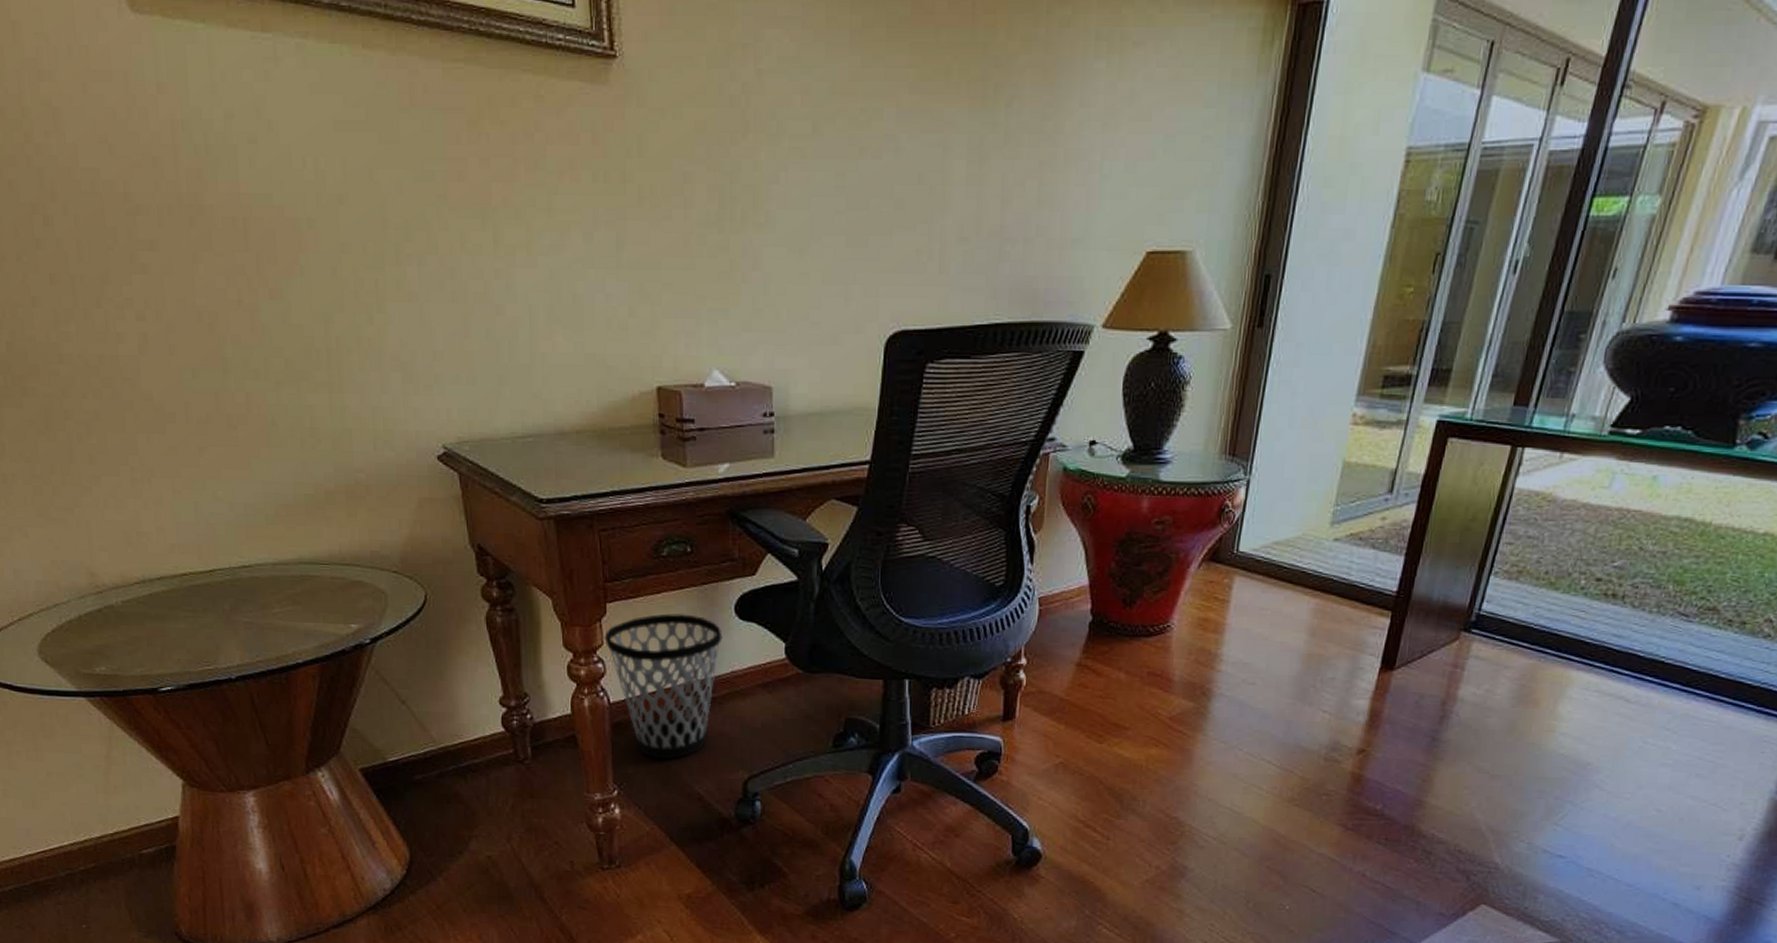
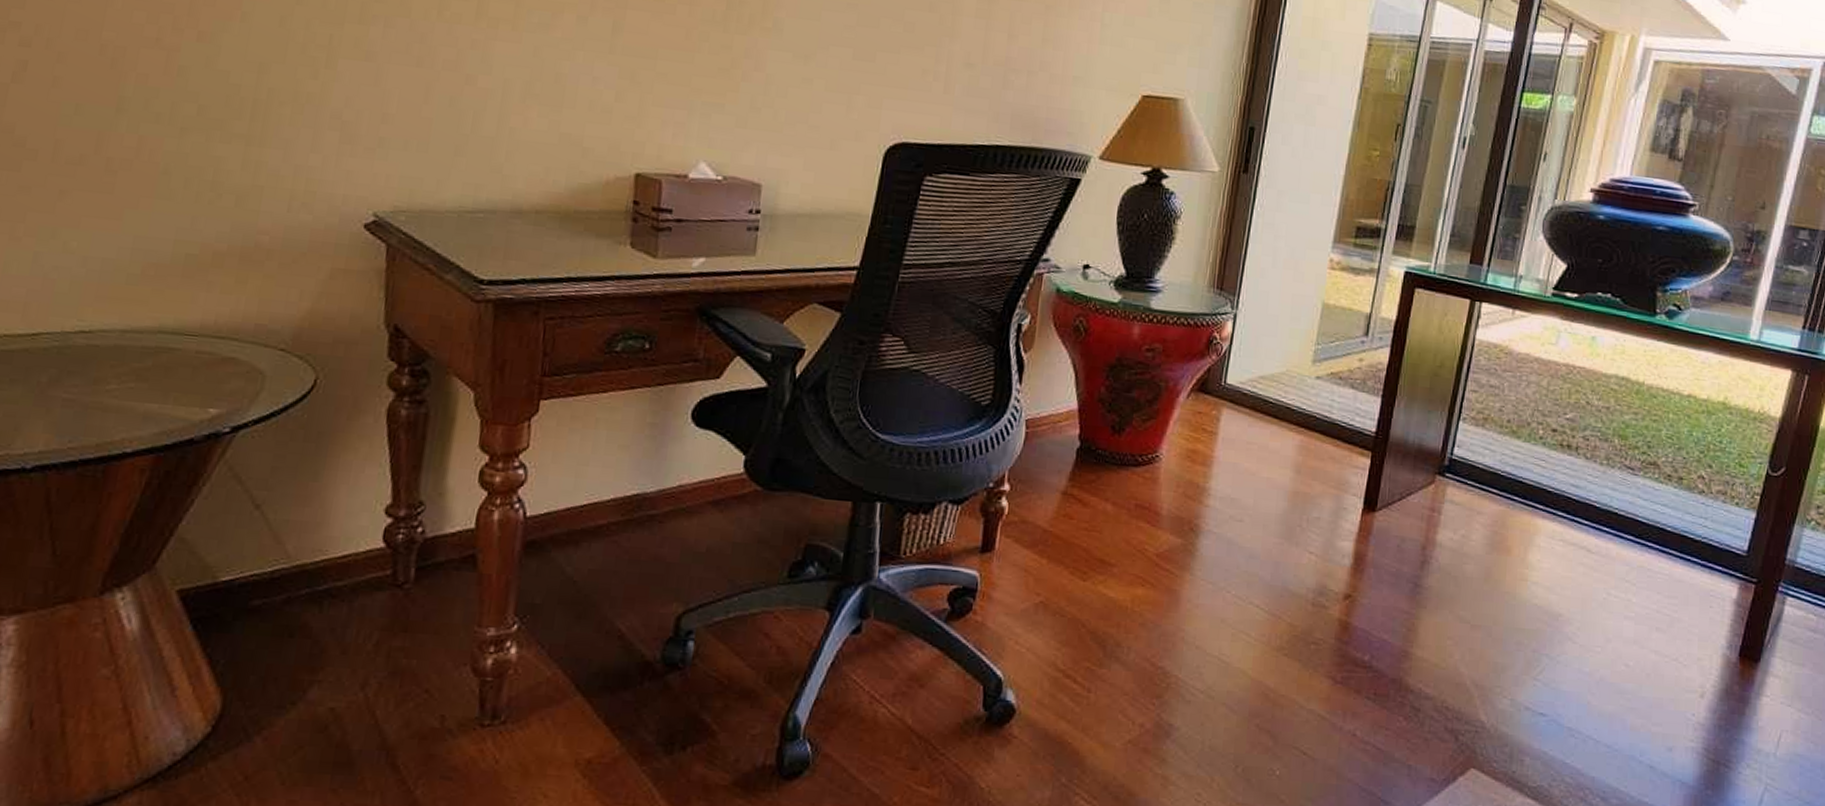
wastebasket: present [604,613,723,759] -> none [531,415,674,587]

